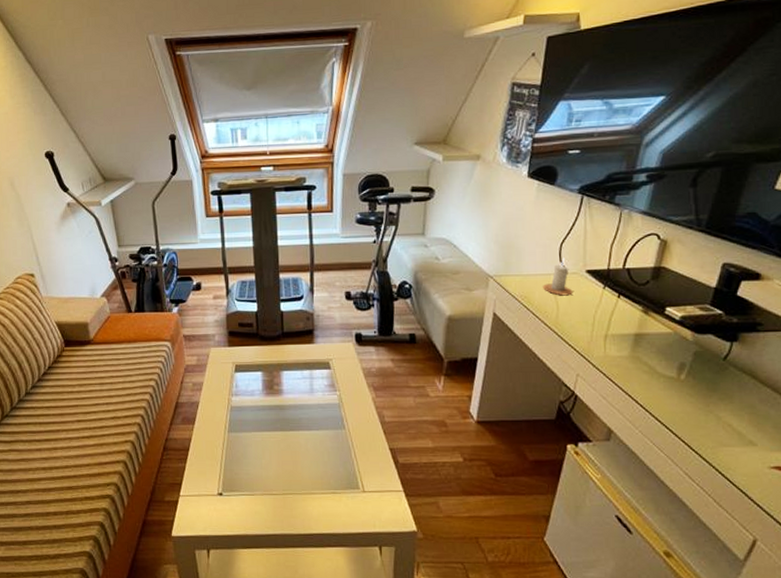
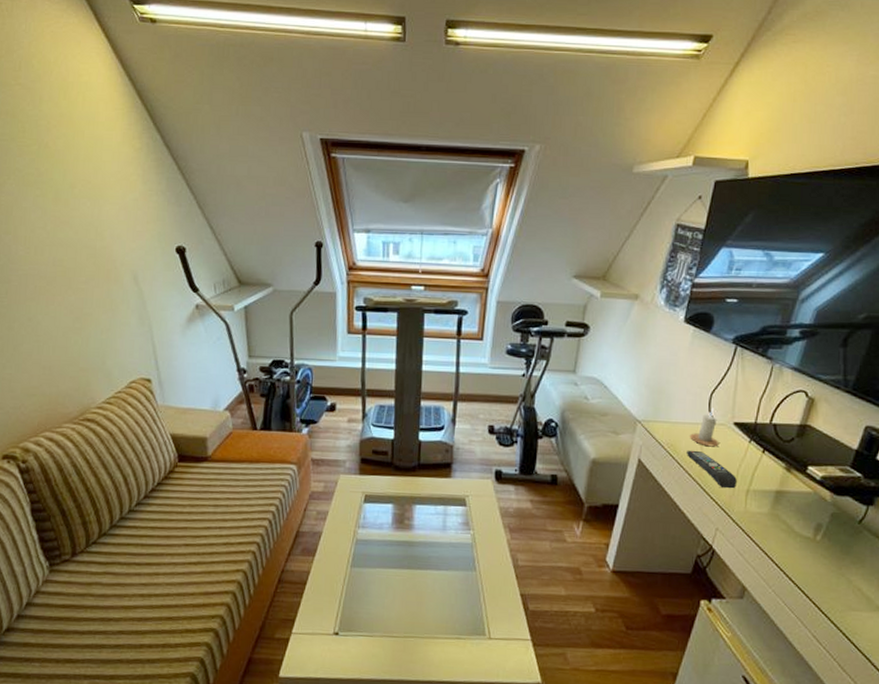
remote control: none [541,300,594,335] -> present [687,450,737,489]

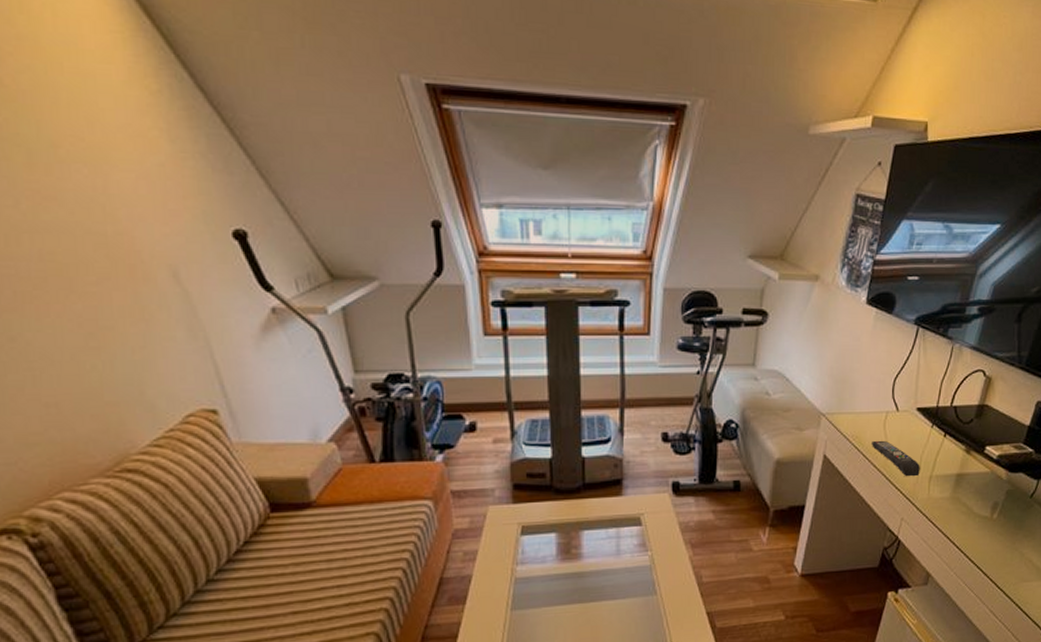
candle: present [690,408,719,447] -> none [875,394,903,436]

